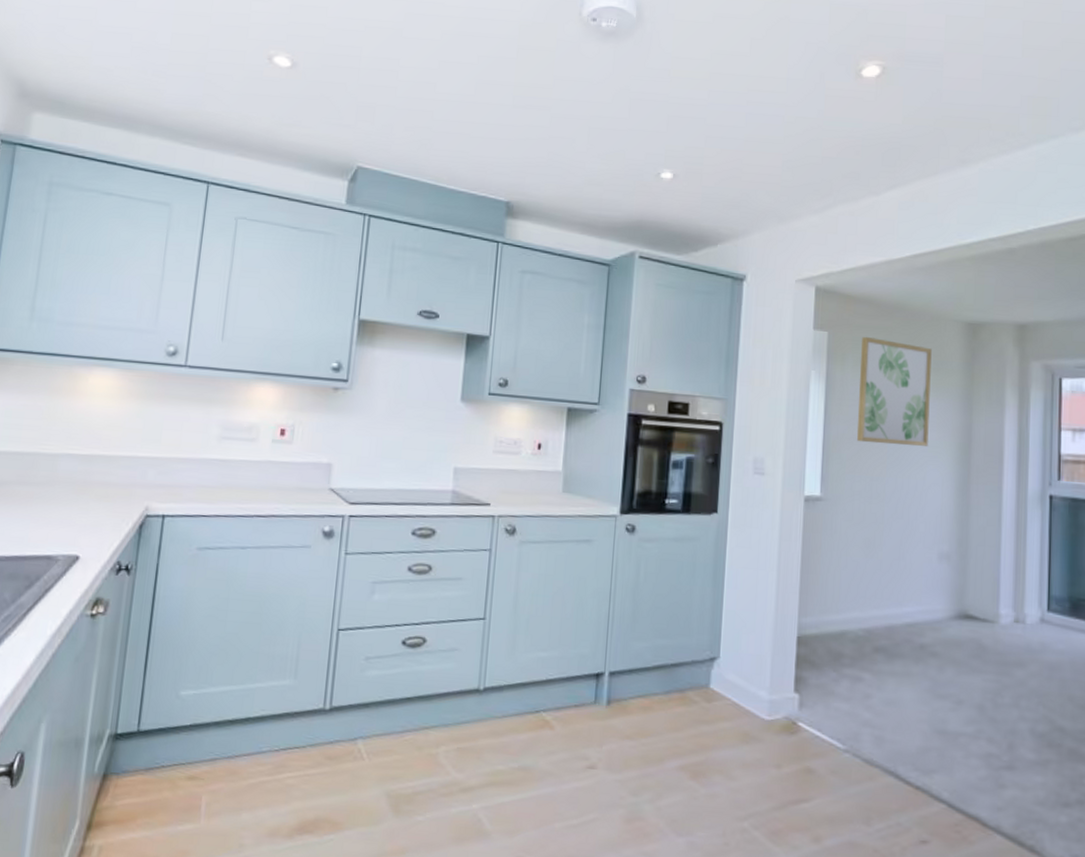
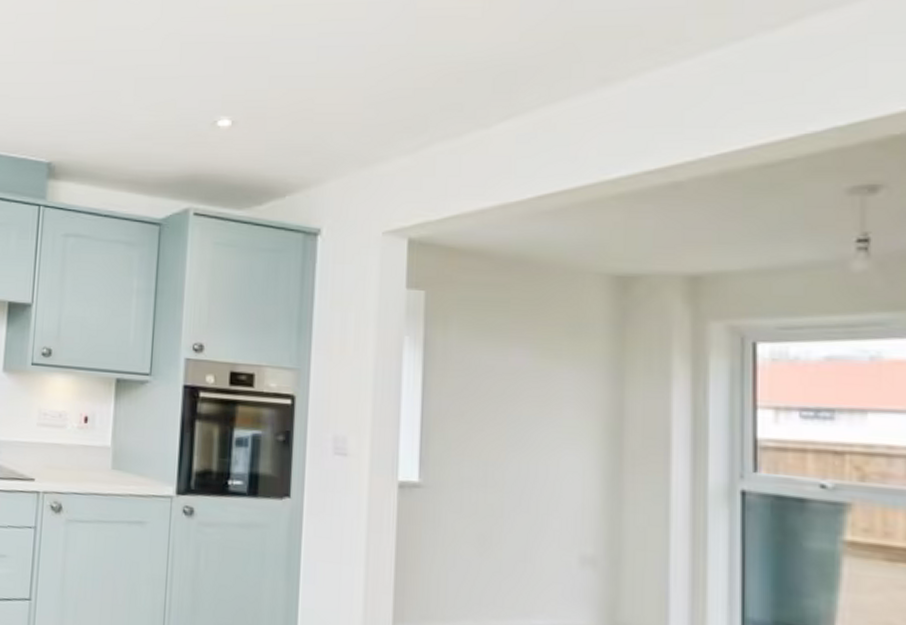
wall art: present [856,336,932,447] -> none [465,295,565,427]

